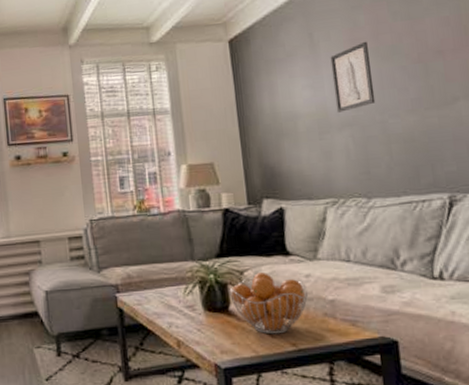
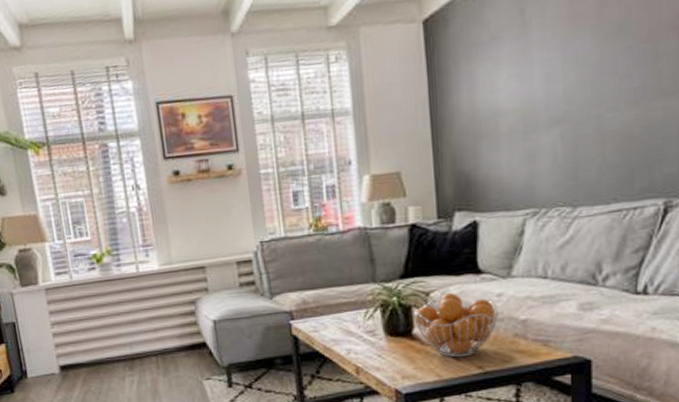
wall art: present [330,41,376,113] -> none [543,16,592,108]

